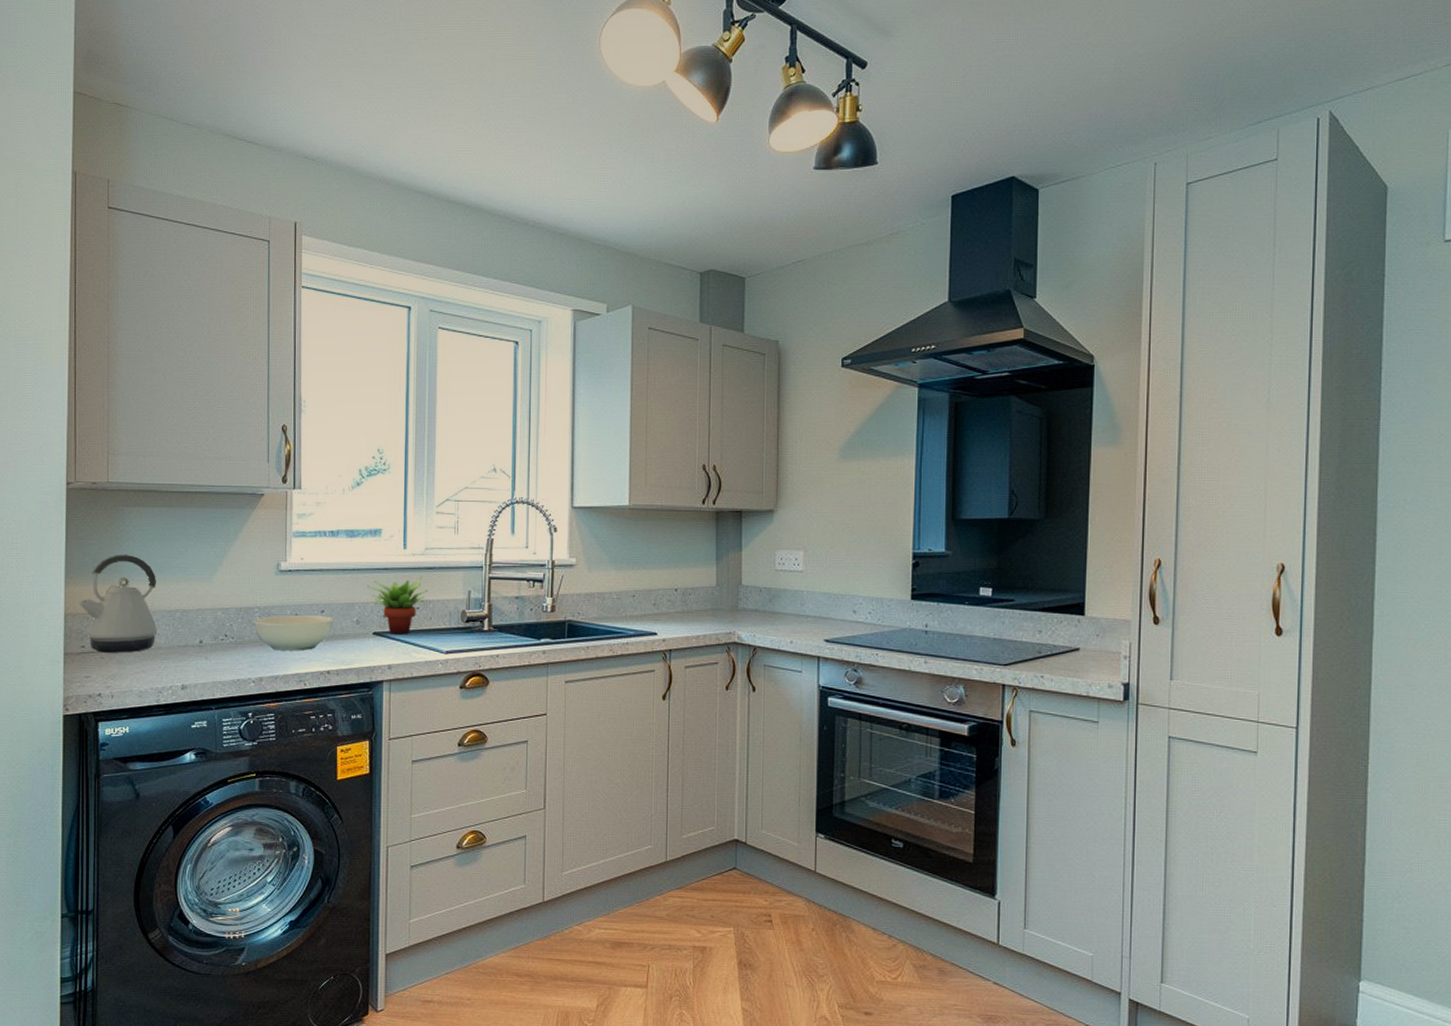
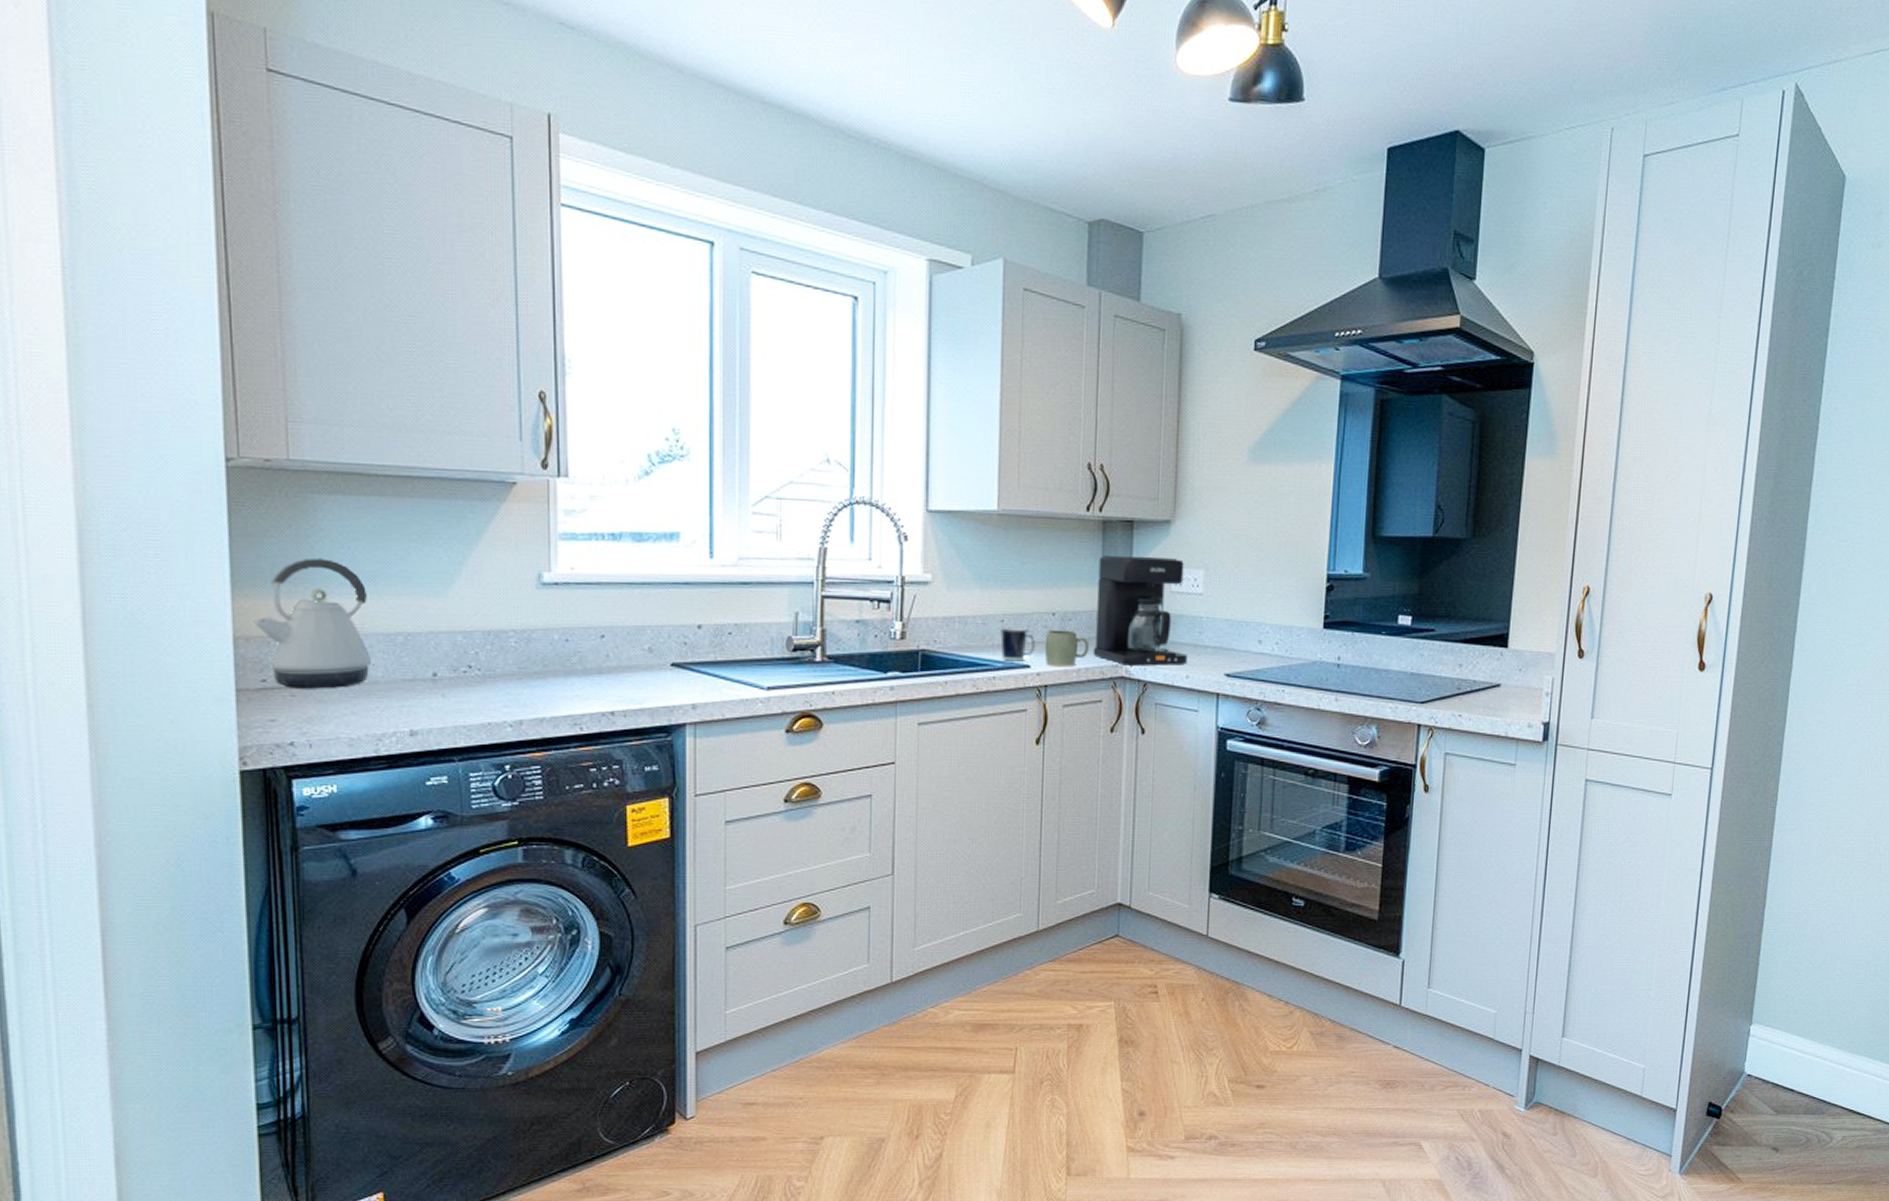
bowl: present [253,614,334,651] -> none [507,640,619,687]
succulent plant: present [367,577,428,634] -> none [662,594,743,666]
mug: none [632,601,661,630] -> present [1000,627,1035,661]
mug: none [669,603,707,634] -> present [1044,629,1090,667]
coffee maker: none [709,540,791,633] -> present [1092,556,1188,666]

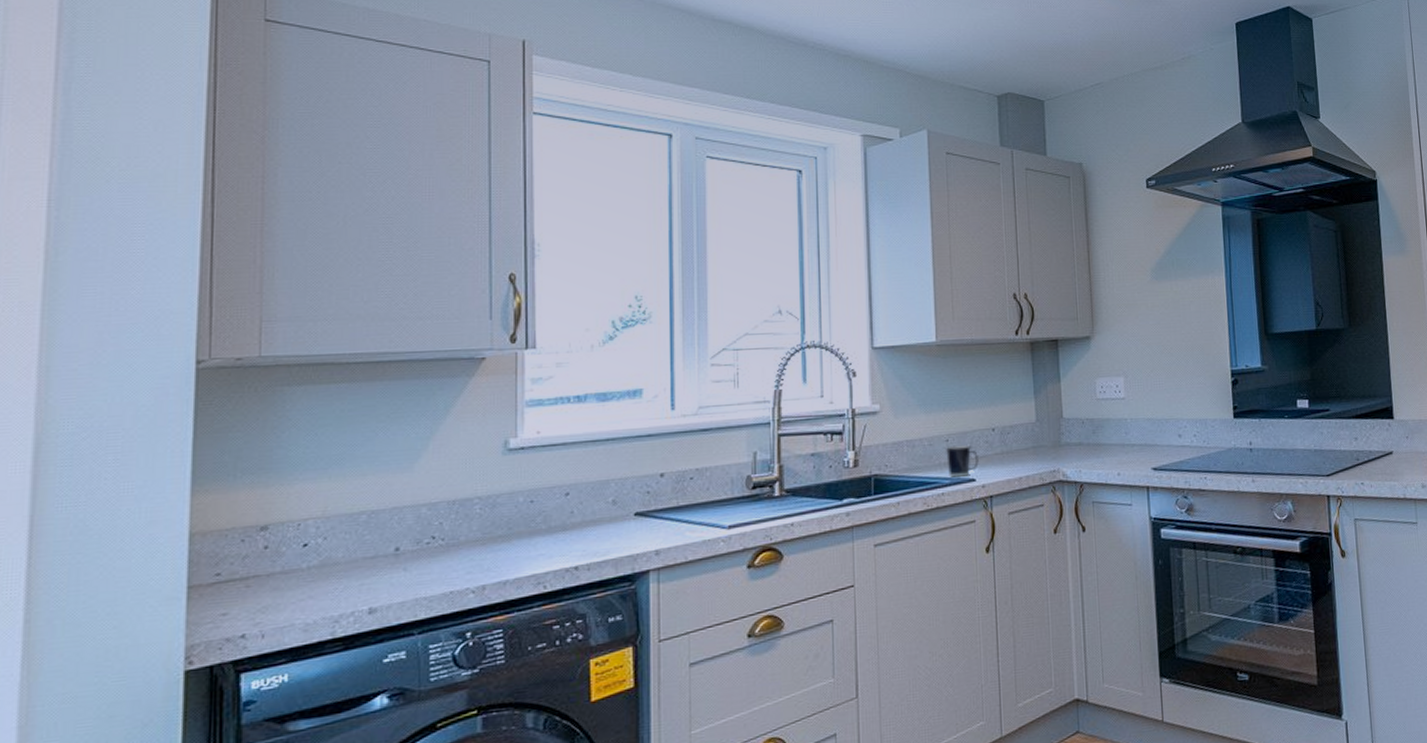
kettle: present [254,558,372,689] -> none [213,447,334,579]
mug: present [1044,629,1090,667] -> none [987,443,1028,478]
coffee maker: present [1092,556,1188,666] -> none [1030,369,1118,470]

